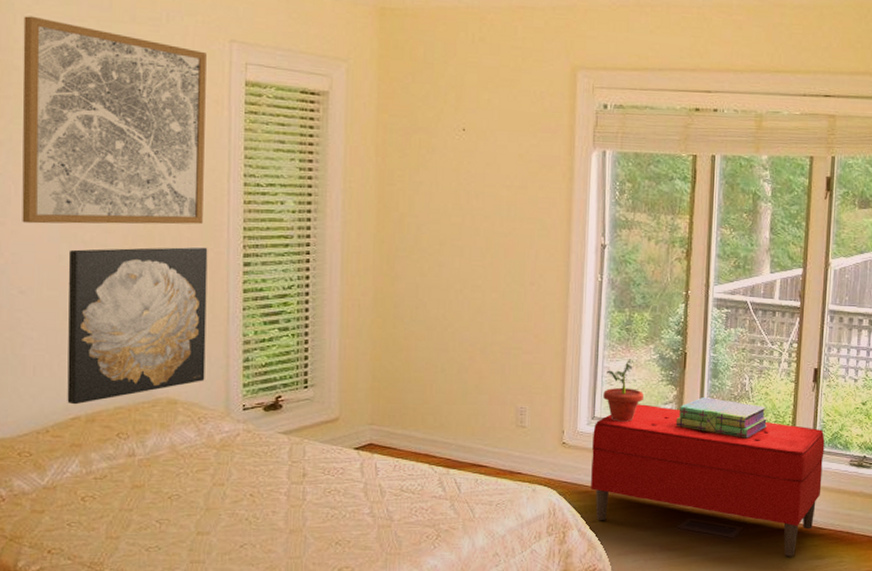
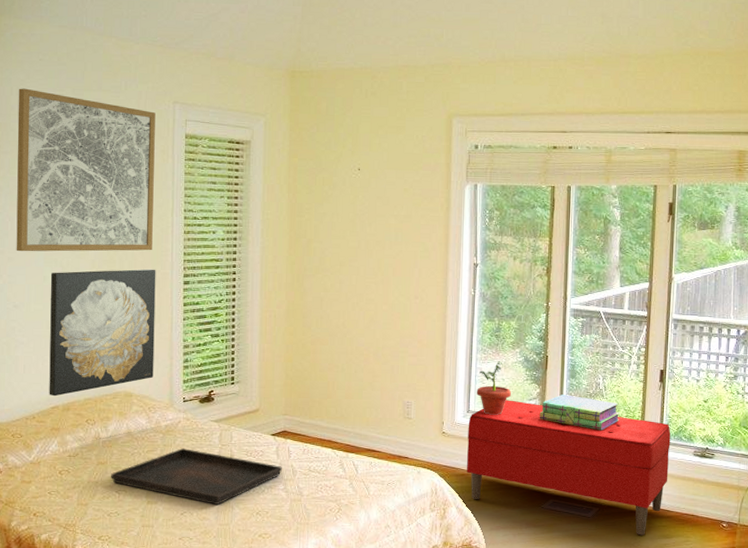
serving tray: none [150,467,368,535] -> present [111,448,282,506]

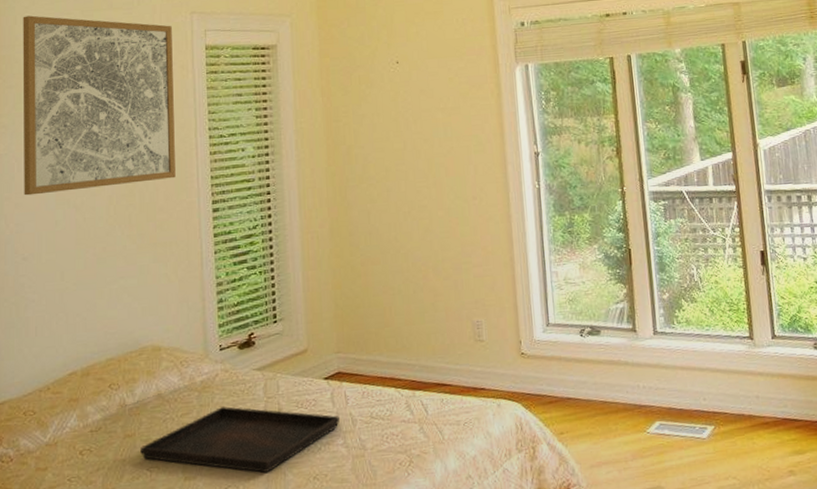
wall art: present [49,269,156,397] -> none [63,198,184,361]
bench: present [467,400,671,536] -> none [549,305,790,455]
potted plant: present [477,361,511,415] -> none [555,261,594,327]
stack of books: present [539,395,620,431] -> none [629,292,722,331]

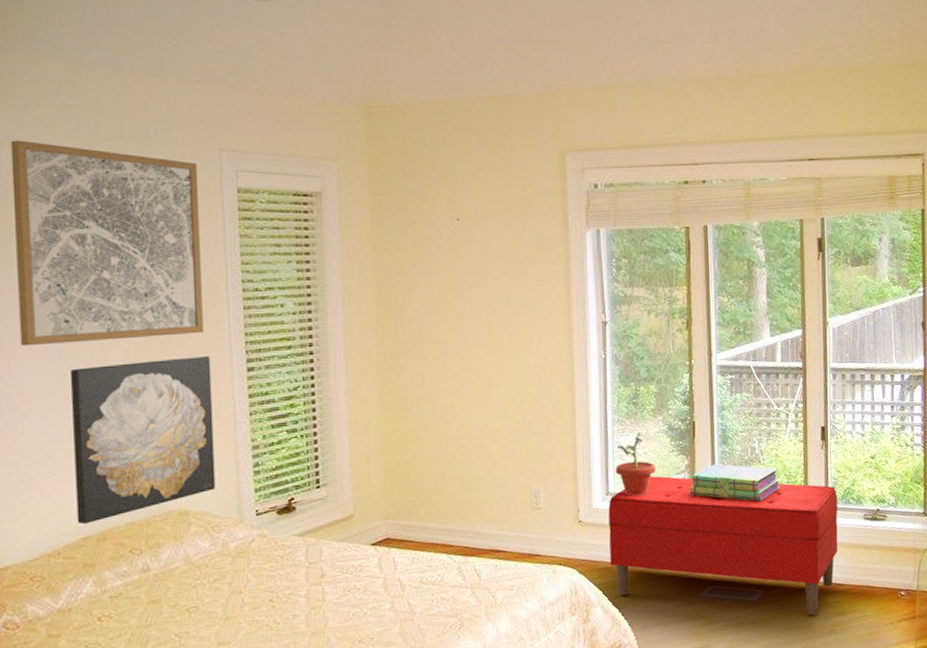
wall art: none [63,198,184,361] -> present [69,355,216,525]
serving tray: present [140,406,340,474] -> none [167,572,387,638]
bench: none [549,305,790,455] -> present [608,476,838,616]
potted plant: none [555,261,594,327] -> present [616,432,656,496]
stack of books: none [629,292,722,331] -> present [689,464,780,502]

